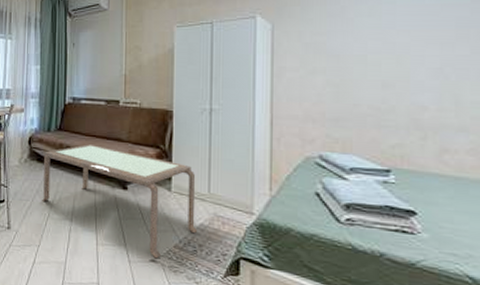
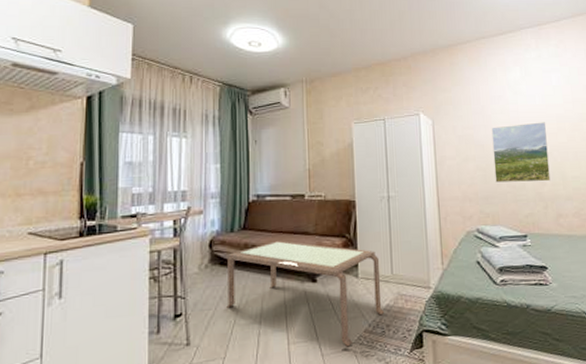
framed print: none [351,27,438,106] -> present [491,122,551,183]

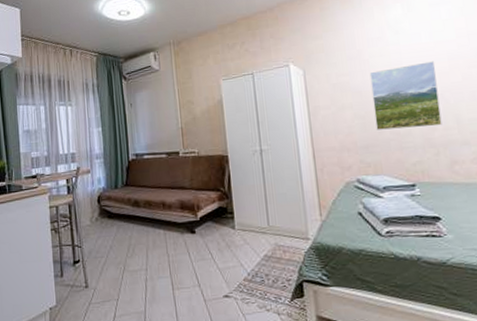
coffee table: present [226,241,385,347] -> none [114,195,263,294]

